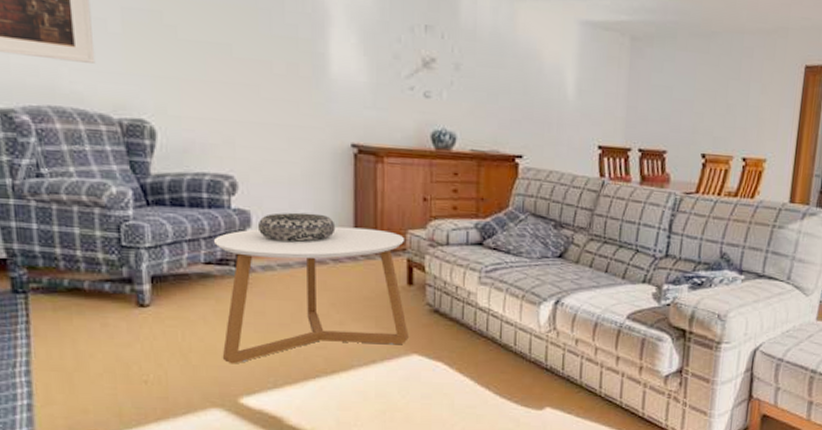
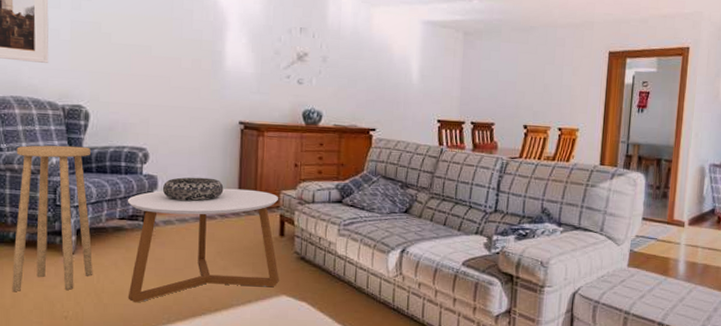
stool: none [62,170,177,351] -> present [12,145,93,291]

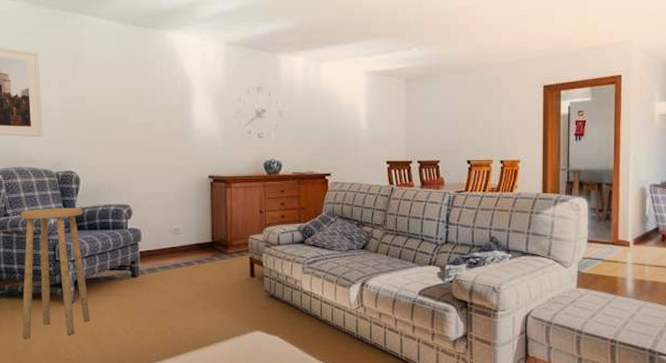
coffee table: present [127,188,279,303] -> none [115,236,252,344]
decorative bowl: present [162,177,224,201] -> none [145,228,199,249]

